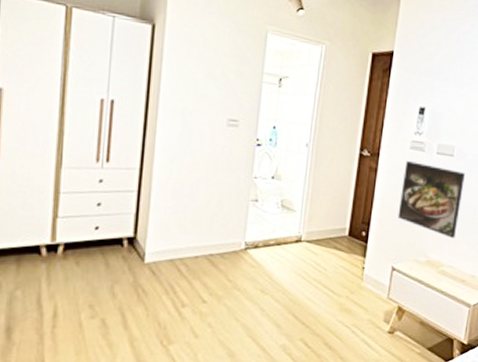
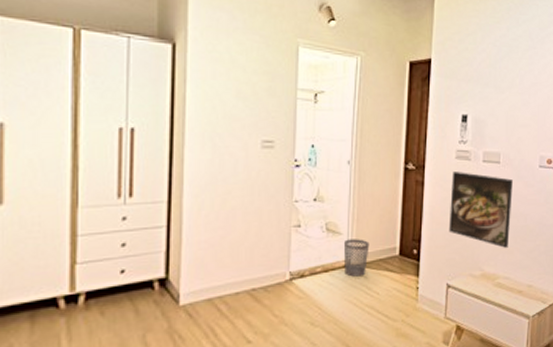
wastebasket: none [296,217,321,252] -> present [343,239,370,277]

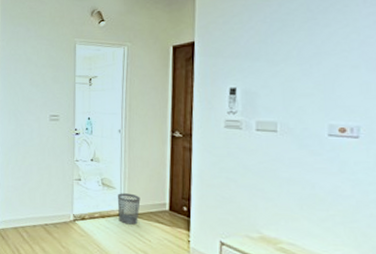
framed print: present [448,172,513,248] -> none [220,140,295,214]

